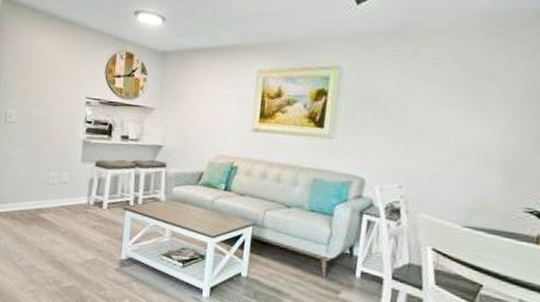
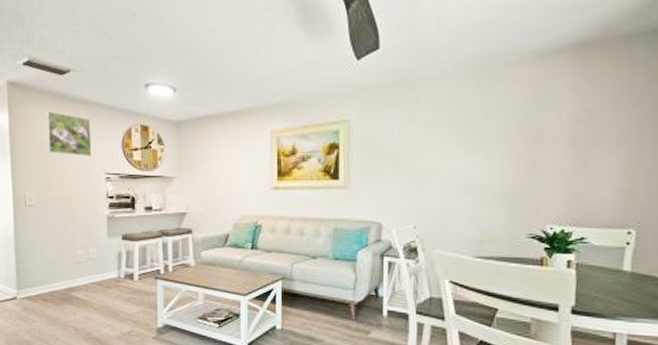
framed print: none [32,29,78,79] -> present [46,110,92,156]

